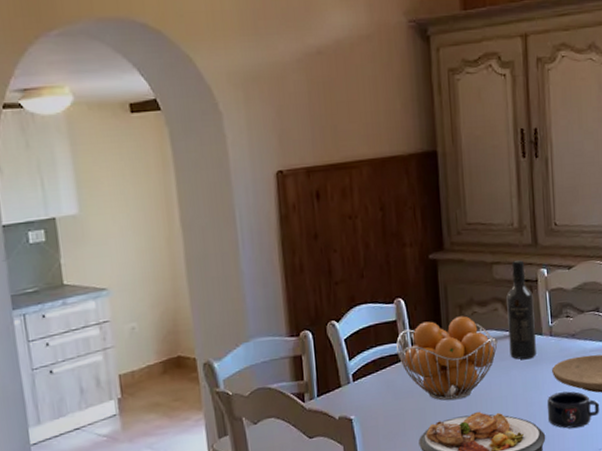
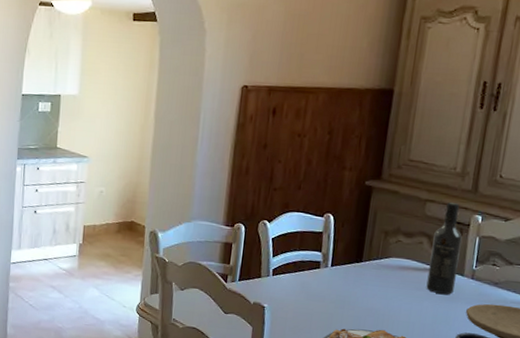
fruit basket: present [395,316,498,401] -> none [317,239,417,315]

